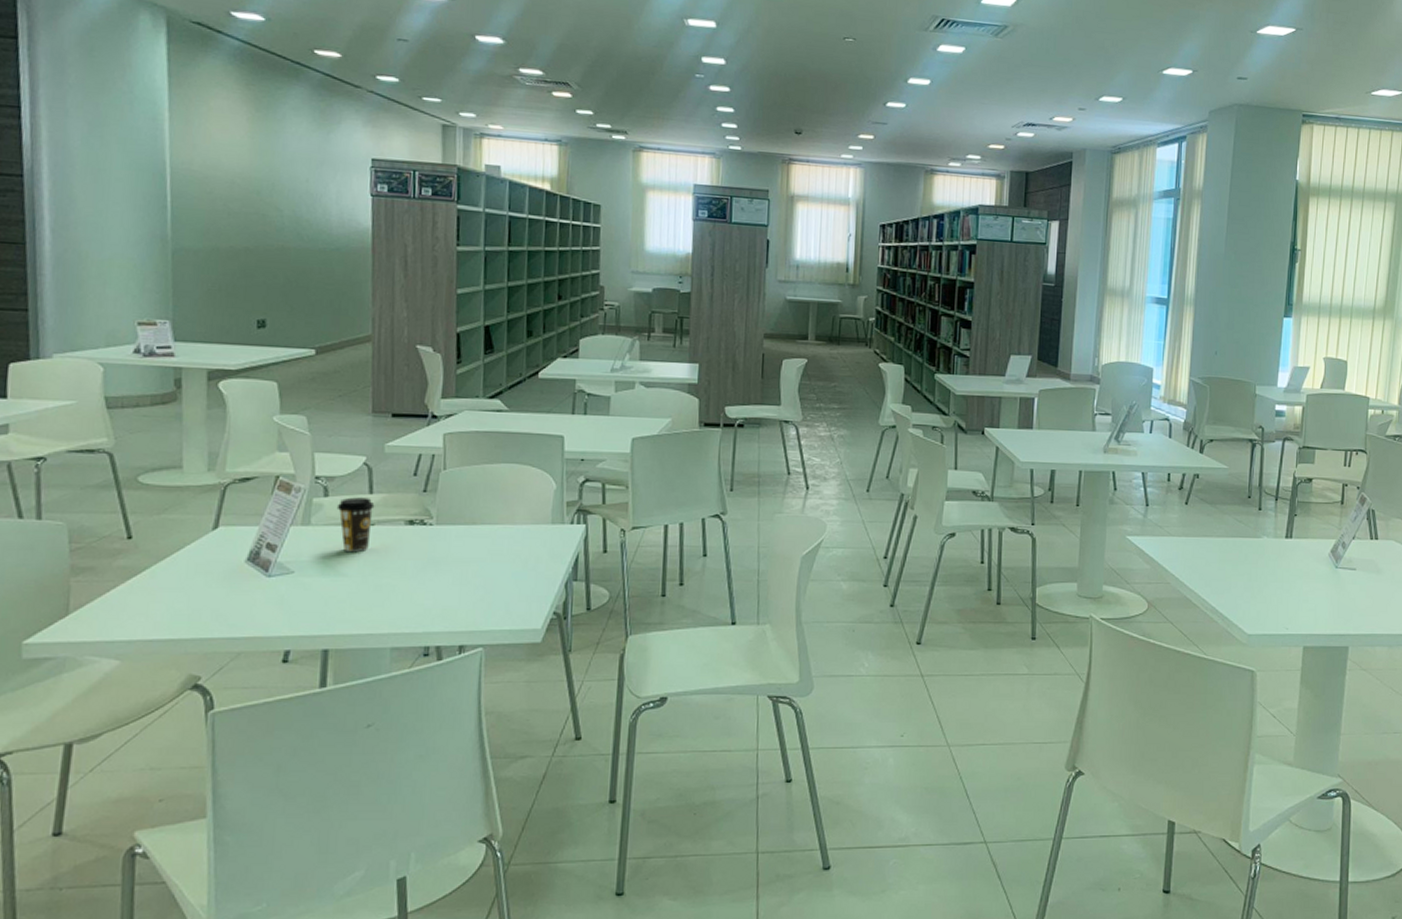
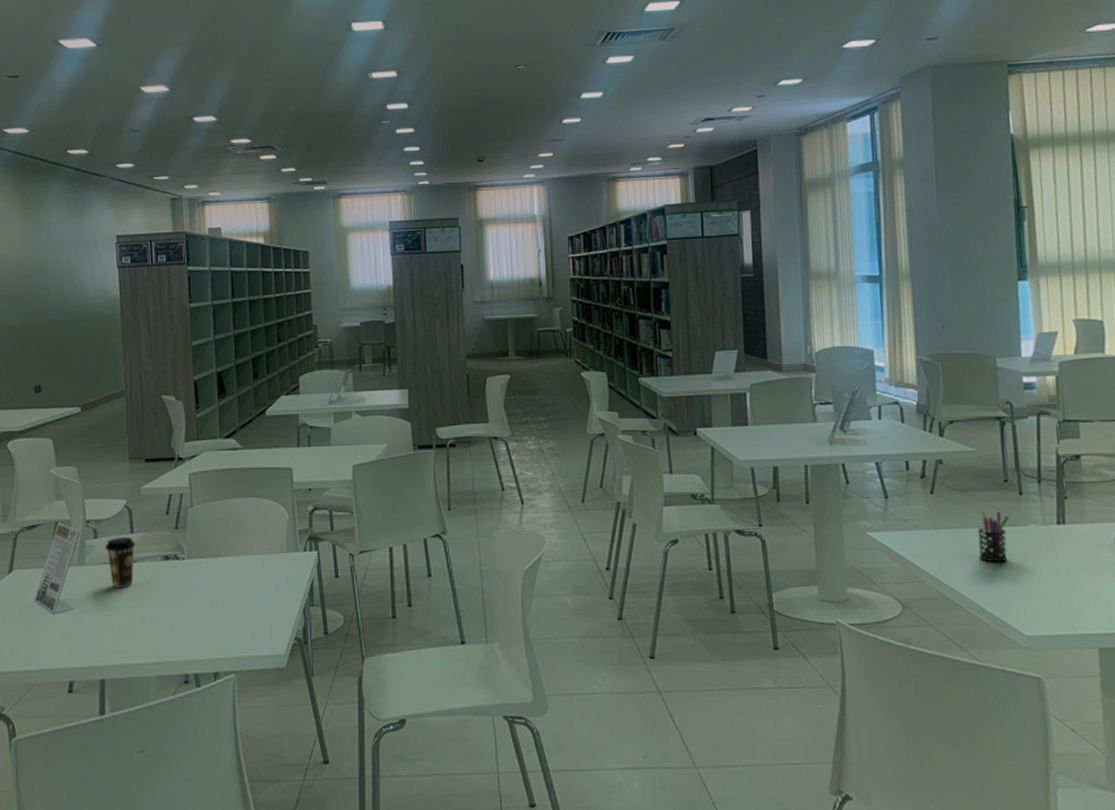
pen holder: none [1218,522,1248,568] -> present [977,510,1010,562]

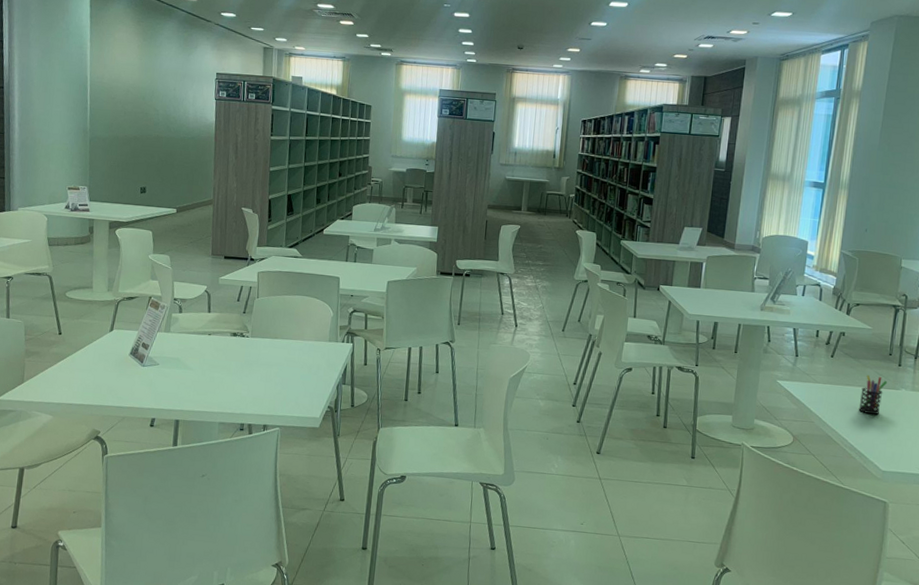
coffee cup: present [105,537,136,587] -> none [187,314,212,353]

